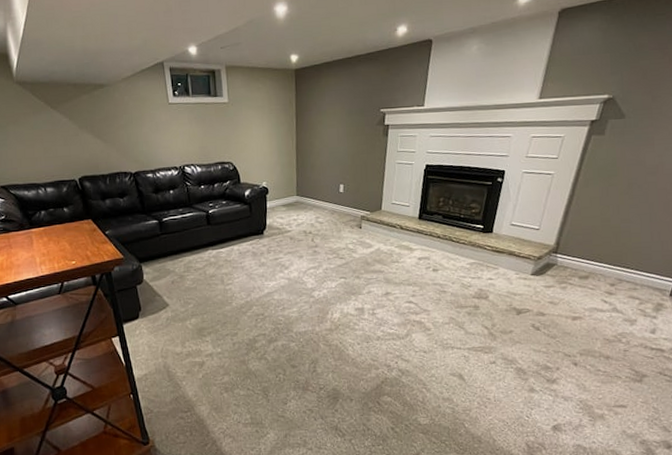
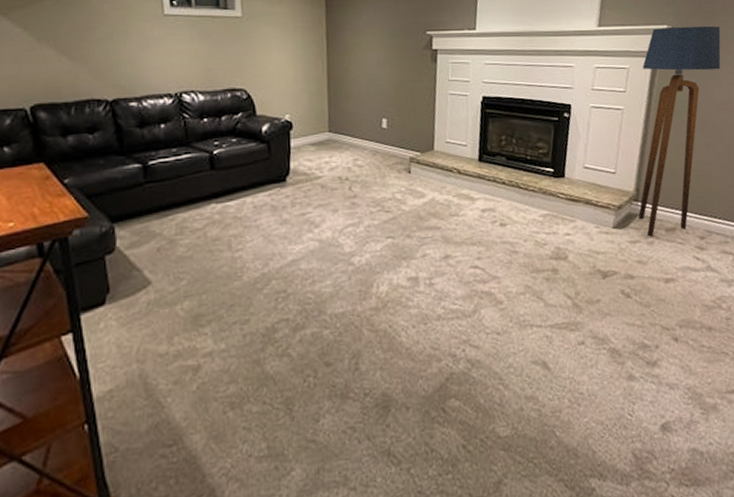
floor lamp: none [555,94,663,283] -> present [637,26,721,237]

